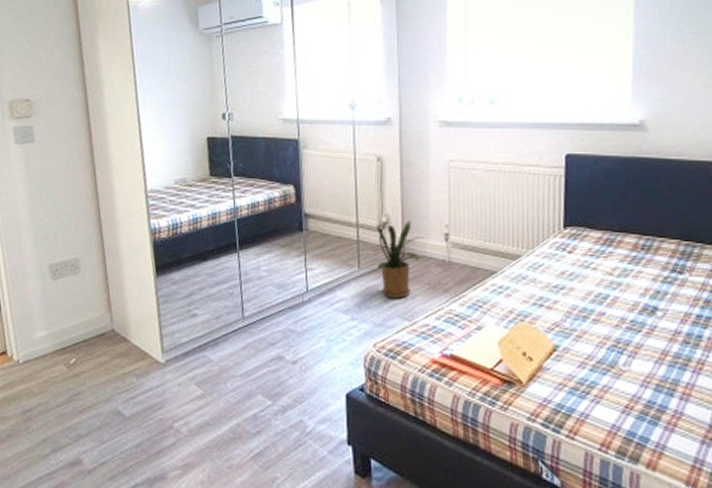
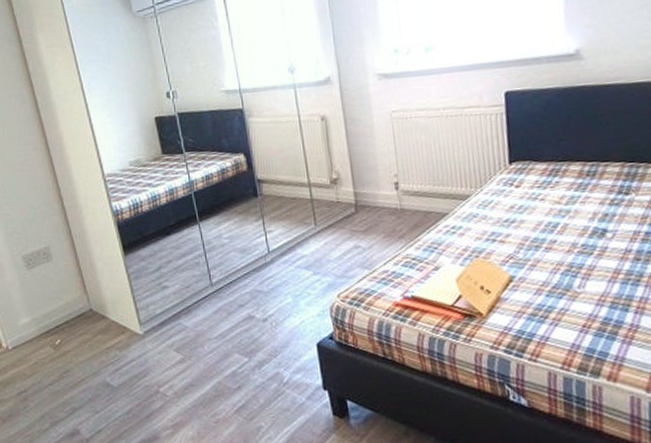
house plant: present [376,219,425,299] -> none [327,174,376,250]

